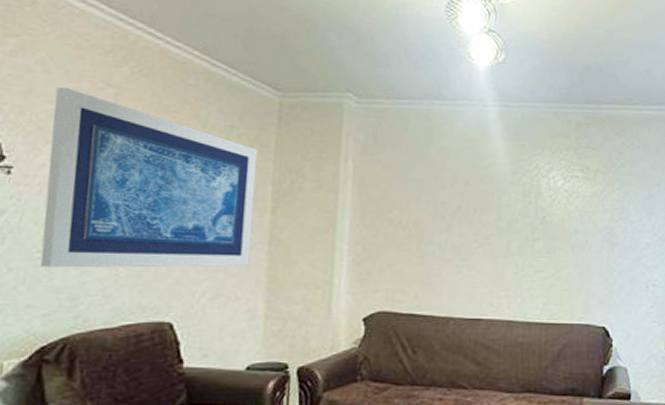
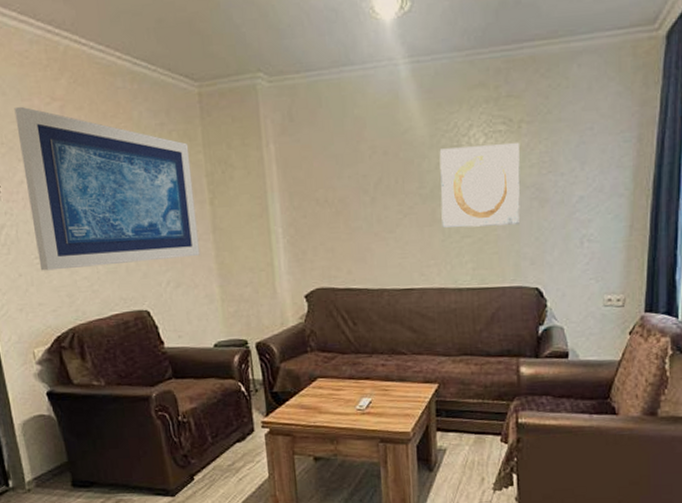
wall art: none [516,186,595,265] -> present [439,143,521,228]

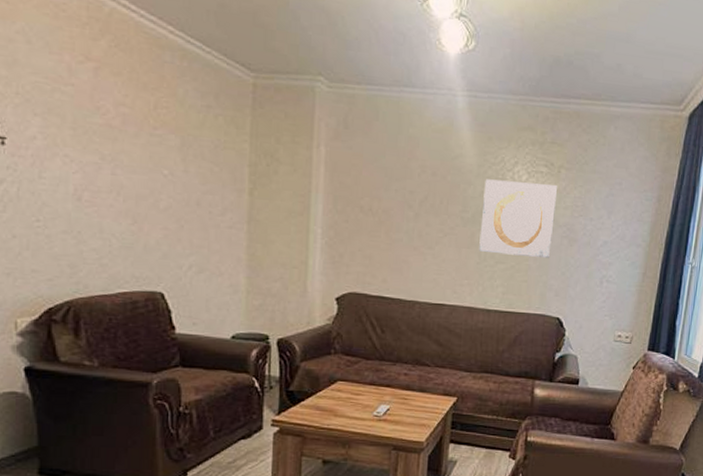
wall art: present [14,106,200,271] -> none [38,58,235,244]

